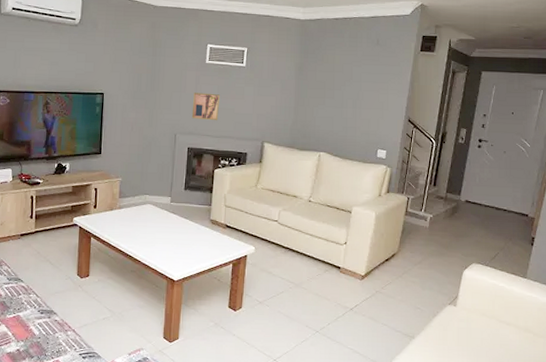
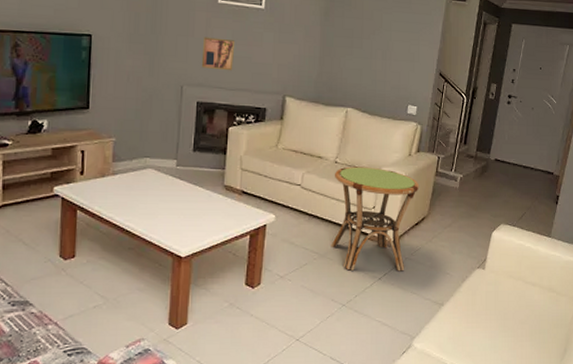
side table: none [305,205,390,304] -> present [330,166,420,272]

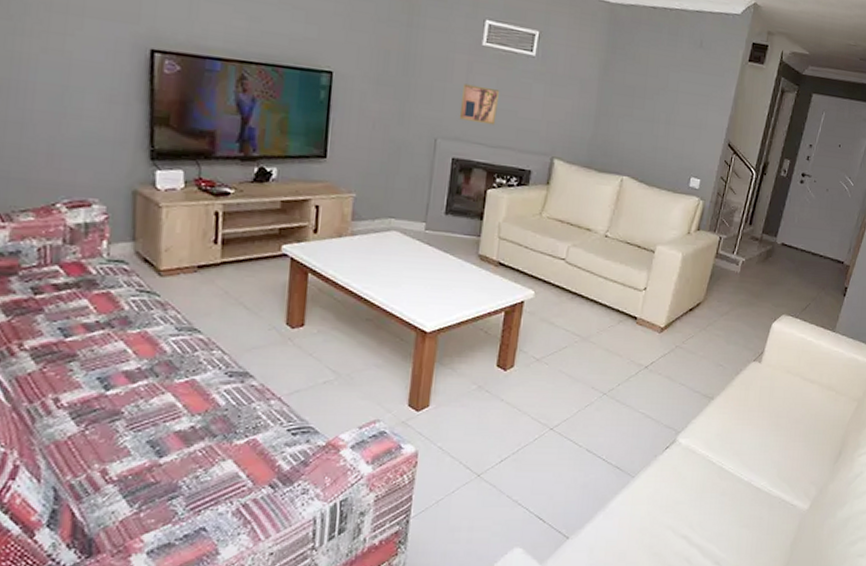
side table: present [330,166,420,272] -> none [594,242,697,360]

